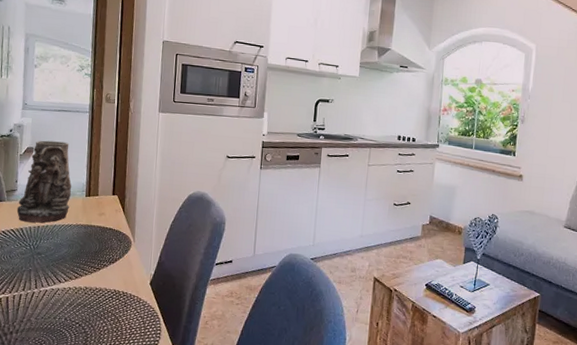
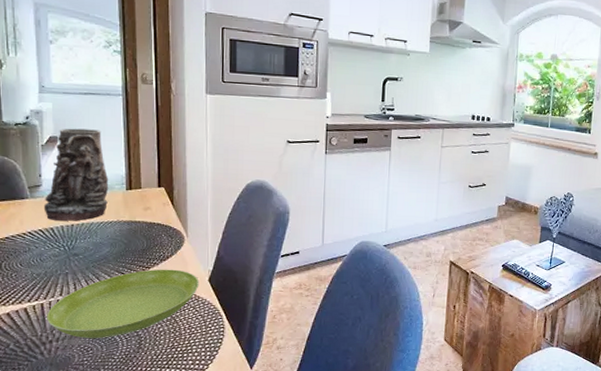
saucer: none [10,270,142,333] -> present [47,269,199,338]

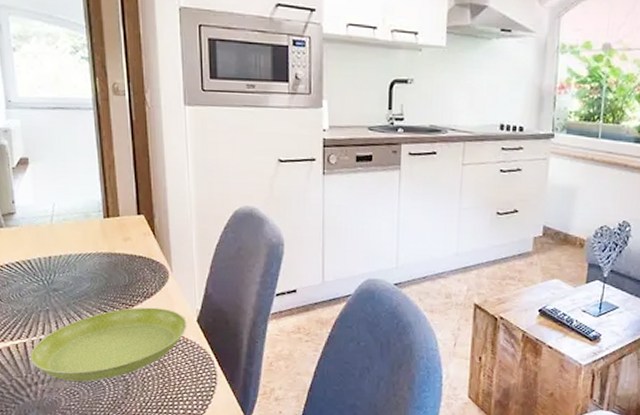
vase: present [43,128,109,221] -> none [19,148,85,253]

